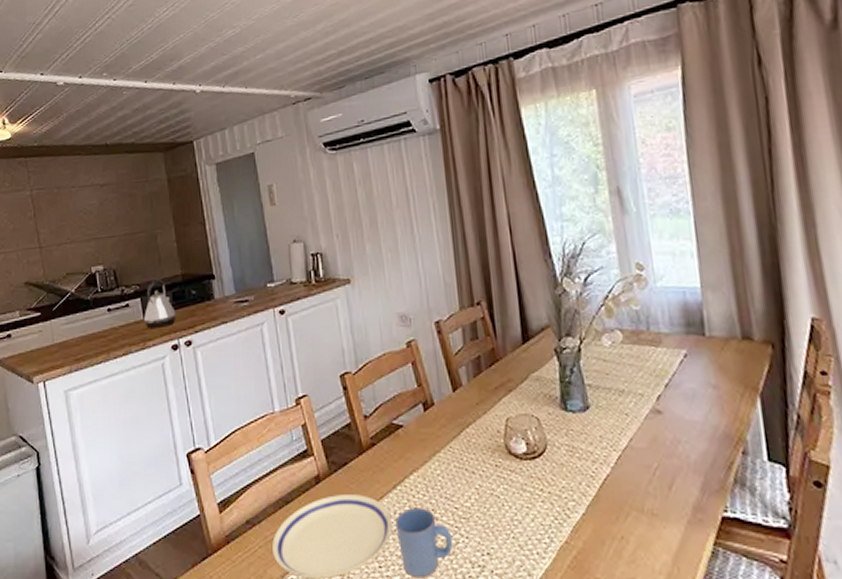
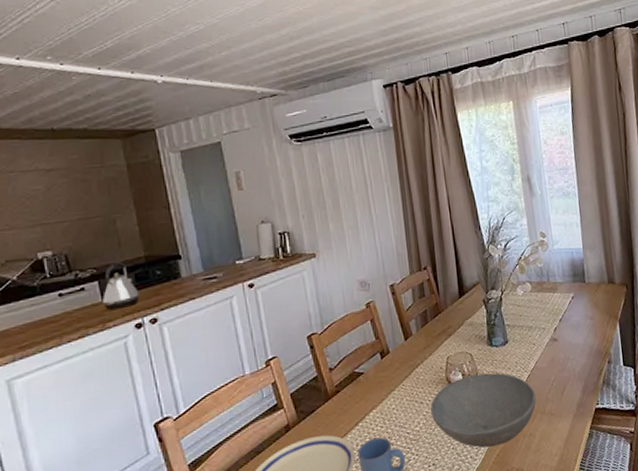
bowl: none [484,446,631,544] -> present [430,373,537,448]

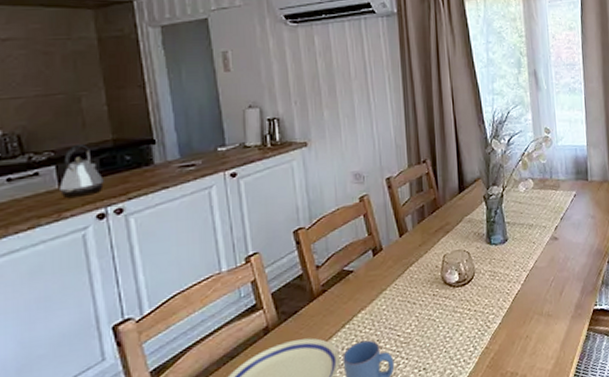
bowl: present [430,373,537,448] -> none [424,272,534,351]

